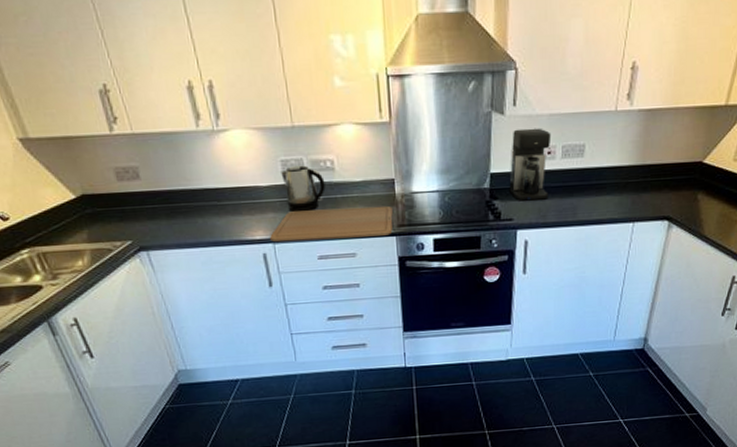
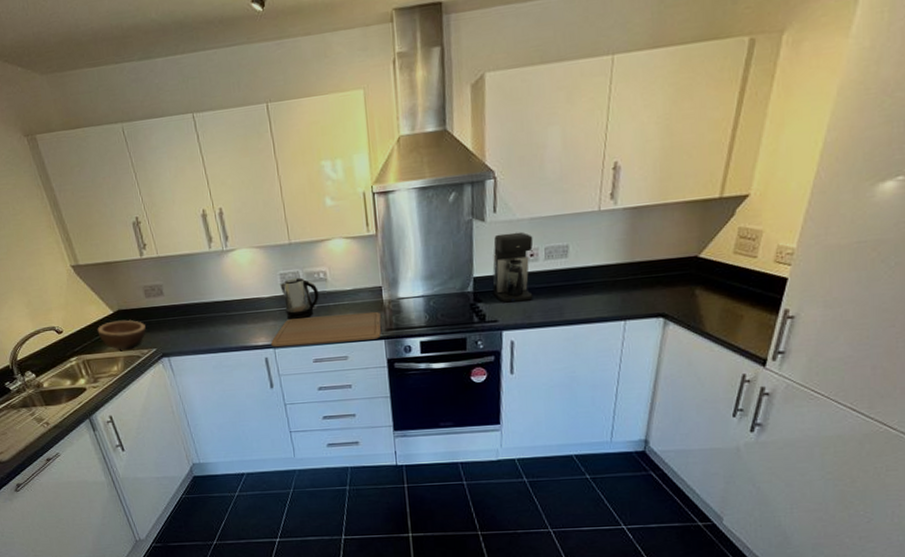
wooden bowl: none [55,206,119,242] -> present [97,319,146,350]

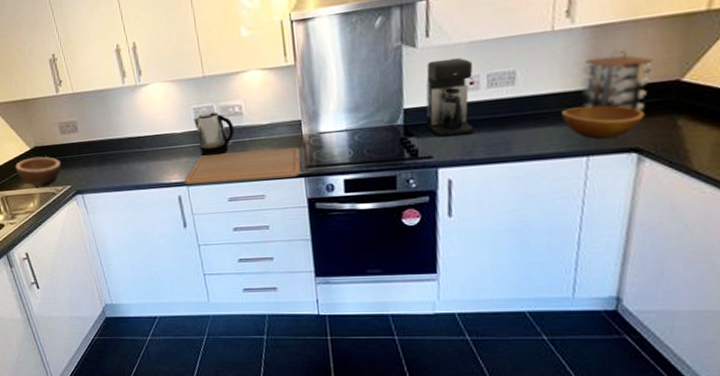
wooden bowl: none [605,276,670,306] -> present [562,105,645,140]
spice rack: none [620,227,677,282] -> present [580,48,652,111]

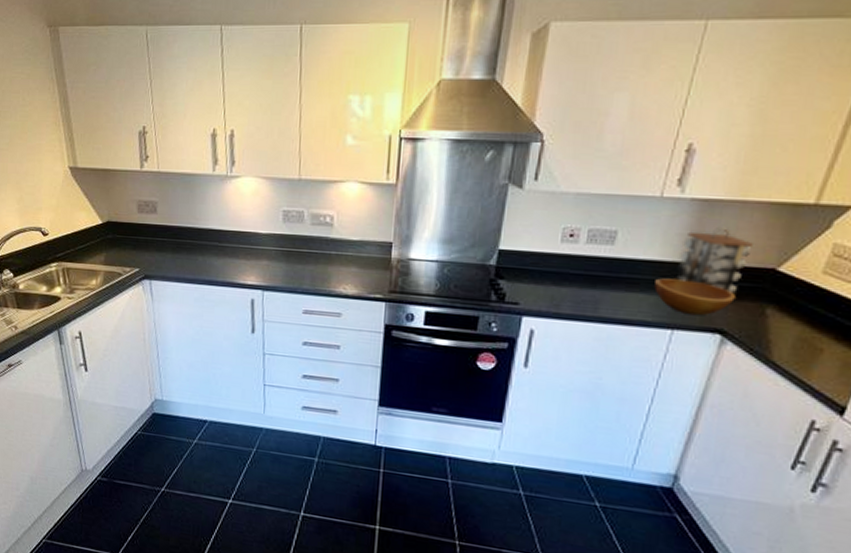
wooden bowl: present [15,156,61,187] -> none [83,232,133,264]
chopping board: present [184,147,301,186] -> none [260,261,386,300]
kettle: present [194,111,234,157] -> none [281,217,322,264]
coffee maker: present [426,57,474,137] -> none [518,205,577,287]

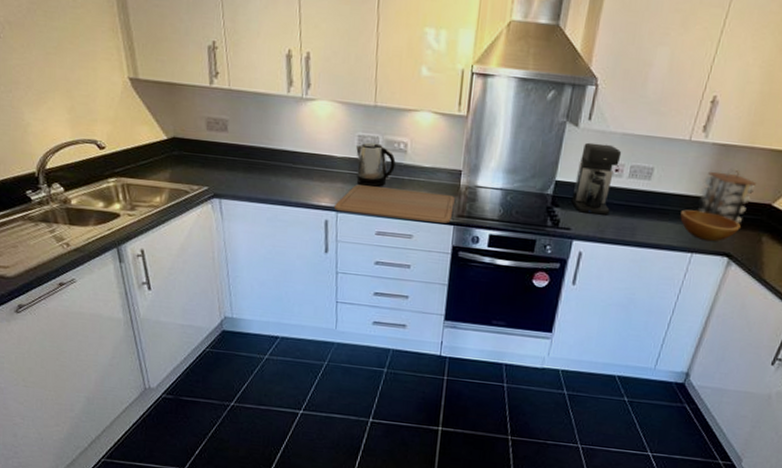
chopping board: none [260,261,386,300] -> present [334,184,455,223]
kettle: none [281,217,322,264] -> present [356,142,396,188]
coffee maker: none [518,205,577,287] -> present [571,142,622,215]

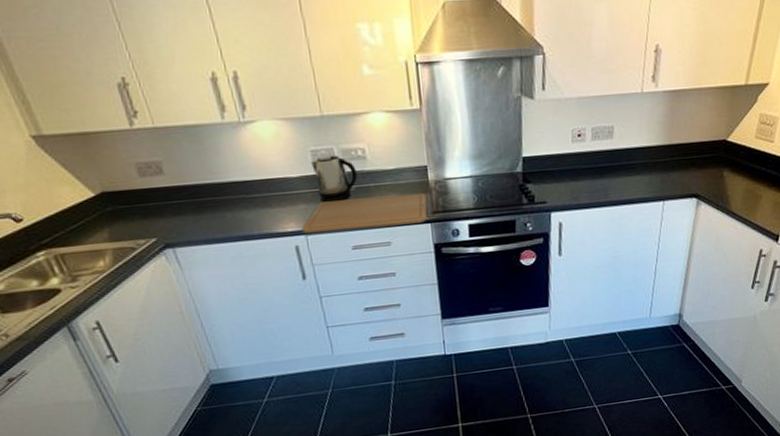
coffee maker: present [571,142,622,215] -> none [541,111,581,184]
wooden bowl: present [680,209,741,242] -> none [646,158,703,187]
spice rack: present [695,167,756,224] -> none [659,111,709,164]

